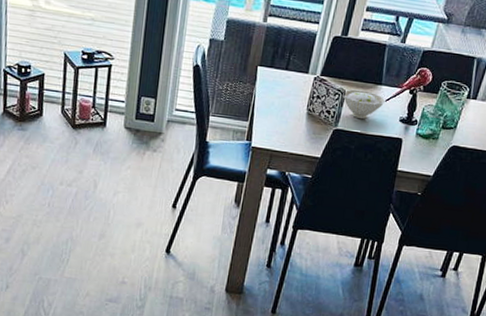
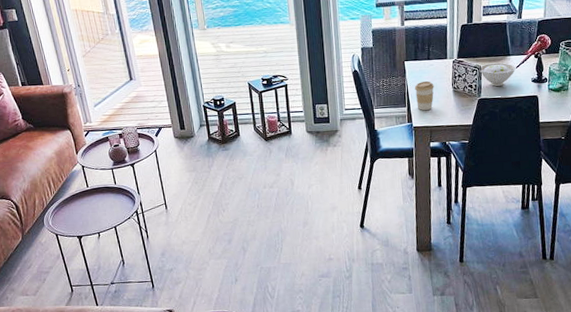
coffee cup: none [261,94,286,130] -> present [414,80,434,110]

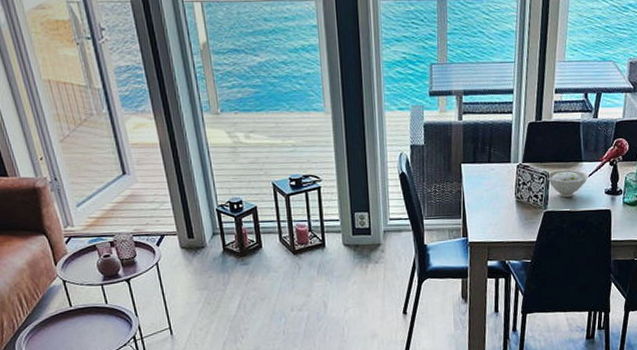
coffee cup: present [414,80,434,110] -> none [471,188,495,223]

